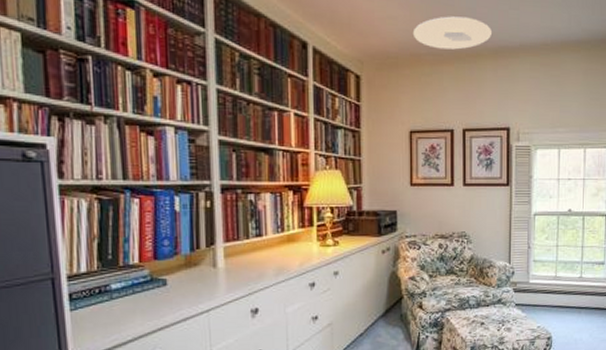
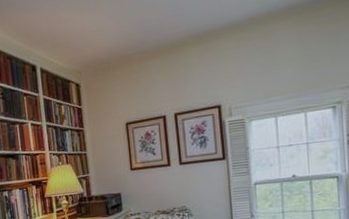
ceiling light: present [412,16,491,50] -> none [120,12,194,47]

